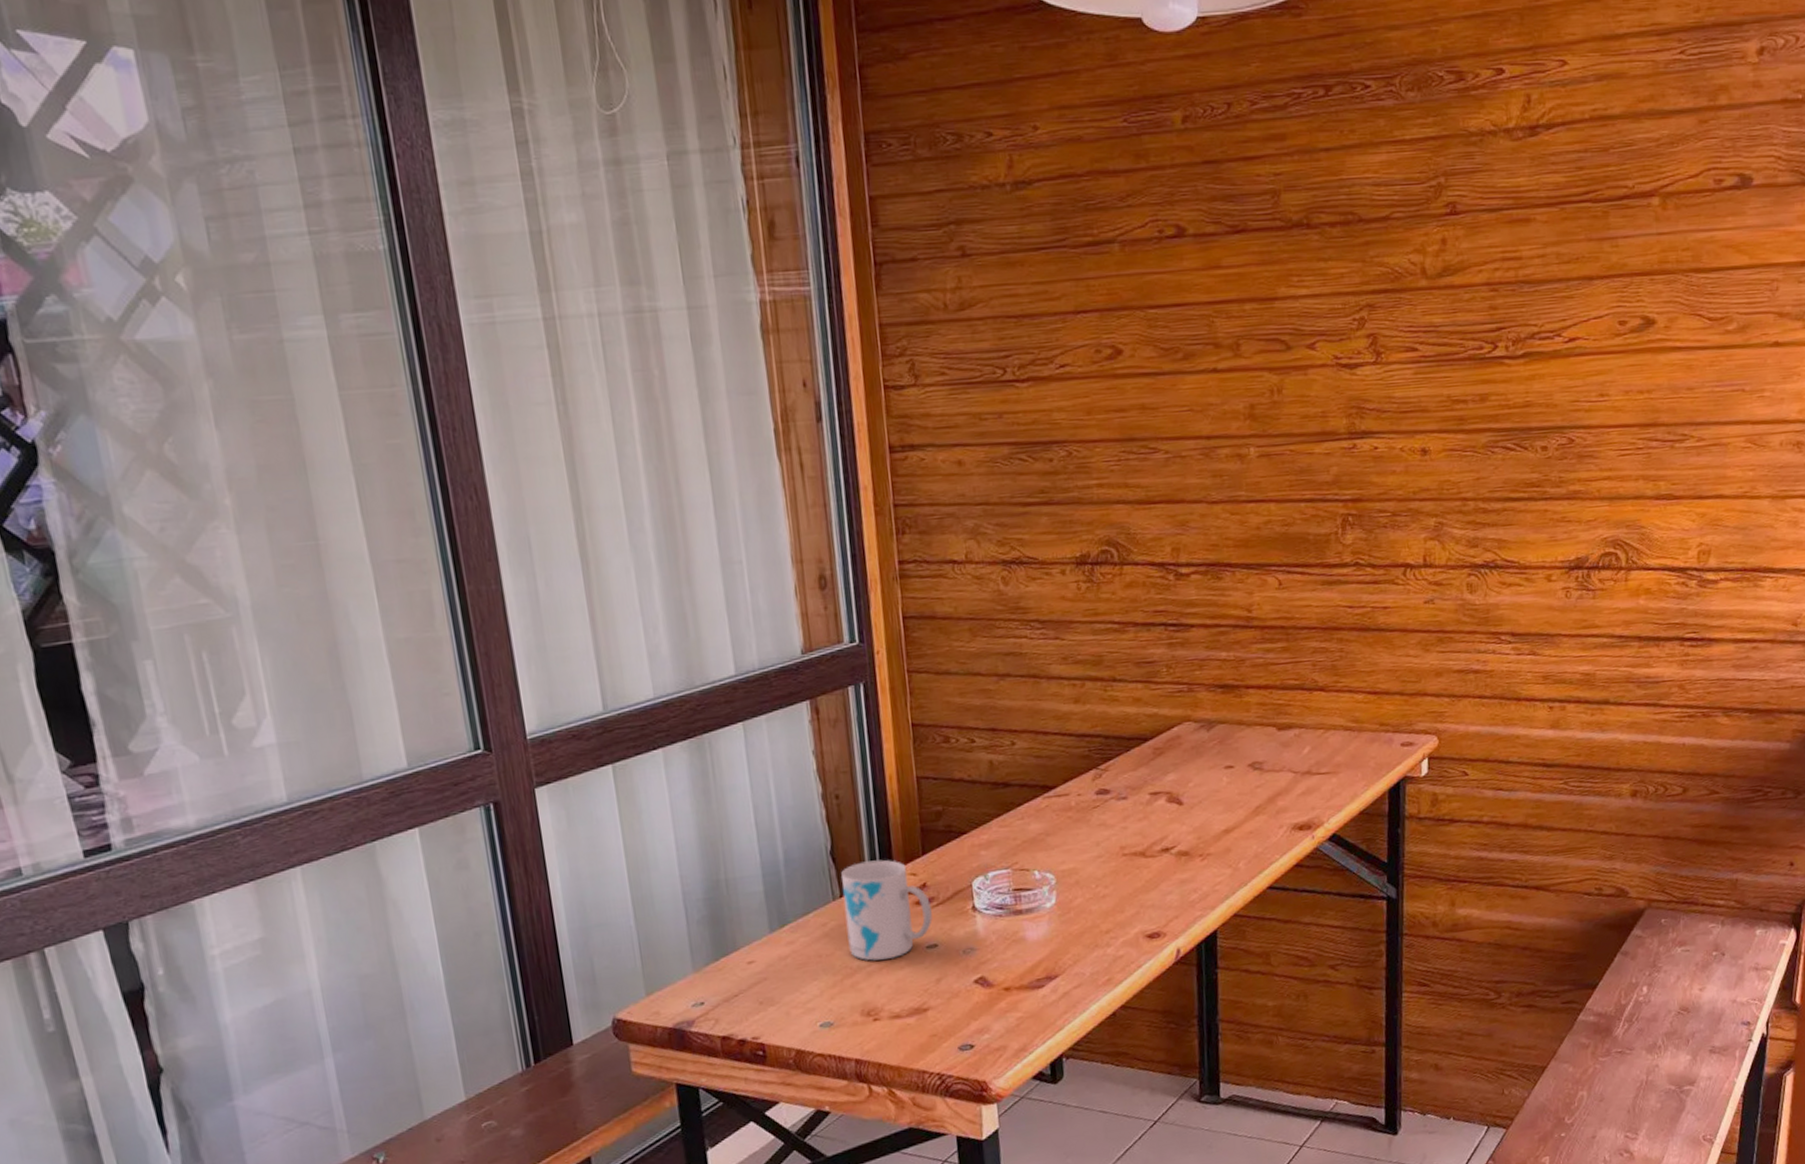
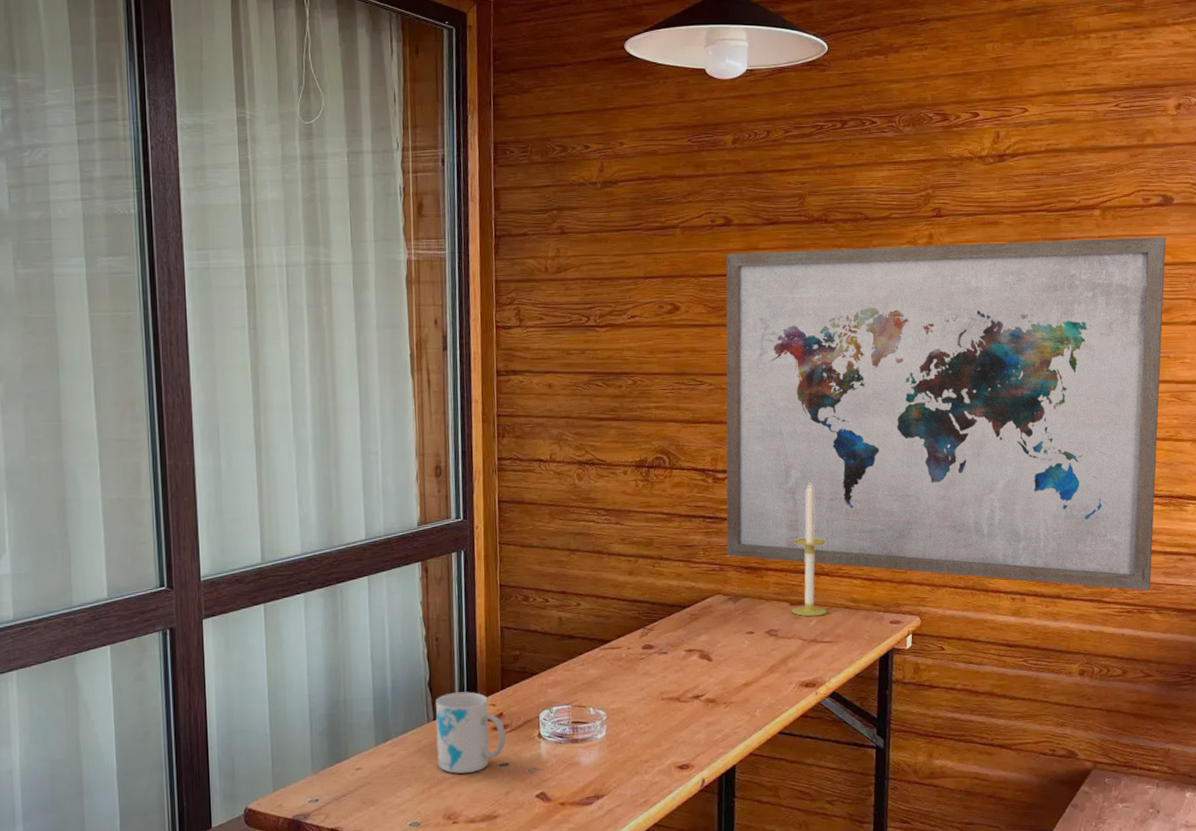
wall art: none [1180,230,1743,690] -> present [725,237,1166,591]
candle: none [1279,573,1324,744] -> present [791,482,828,617]

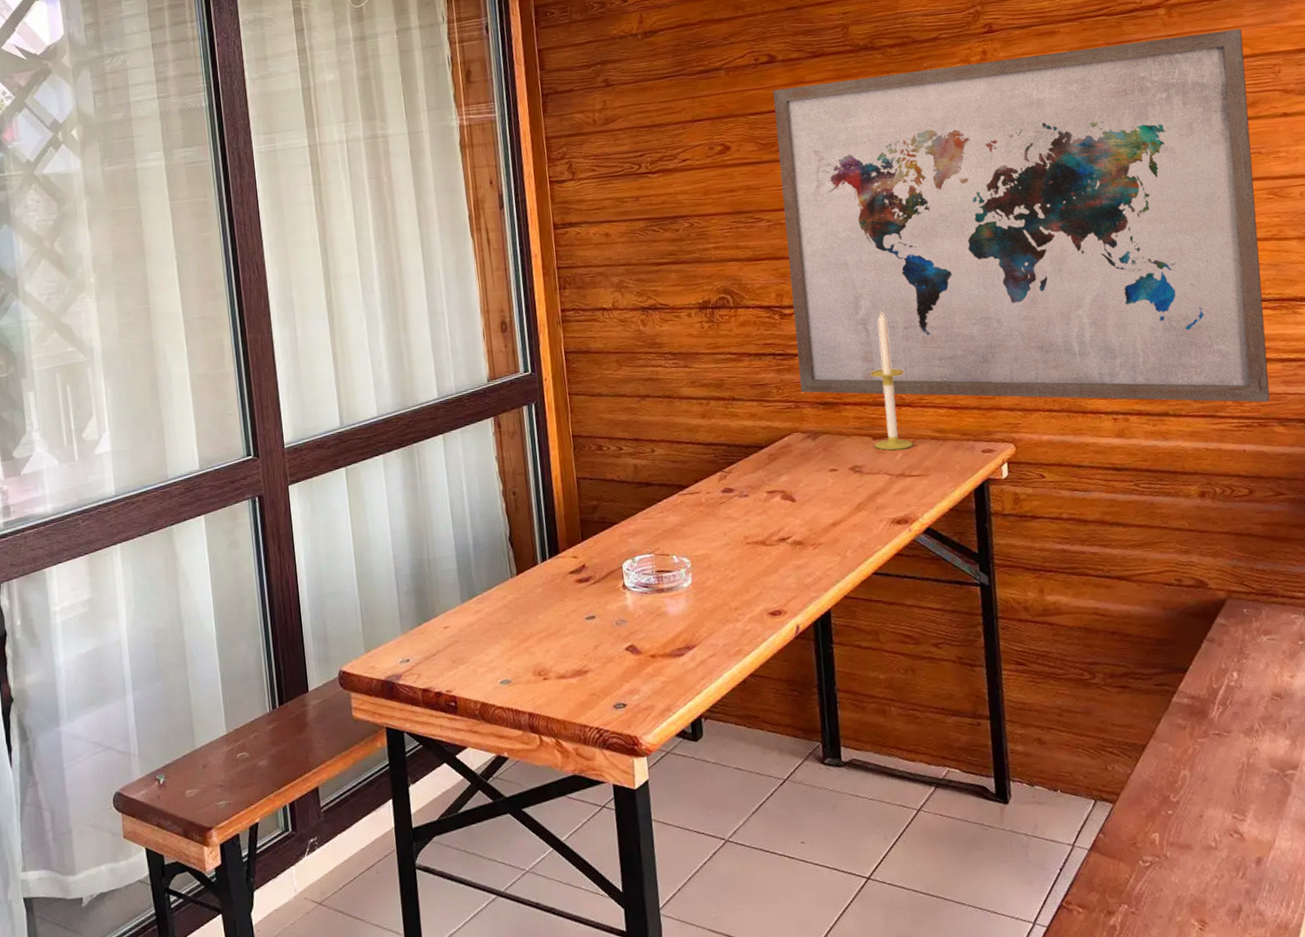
mug: present [436,691,506,774] -> none [517,544,591,629]

